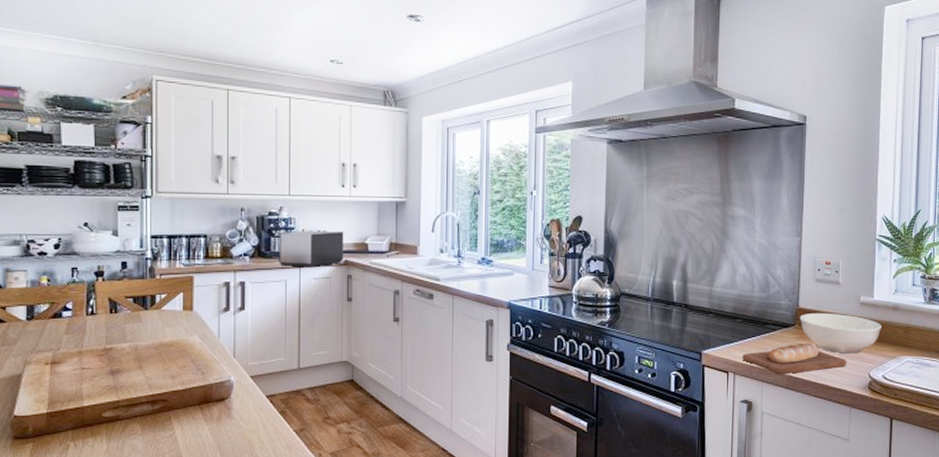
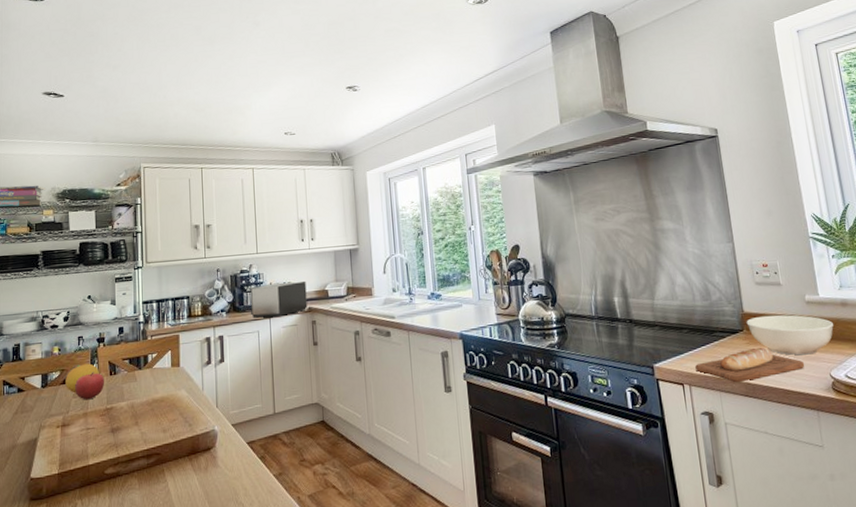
fruit: none [56,298,98,330] -> present [65,363,100,394]
fruit: none [68,308,104,338] -> present [75,372,105,400]

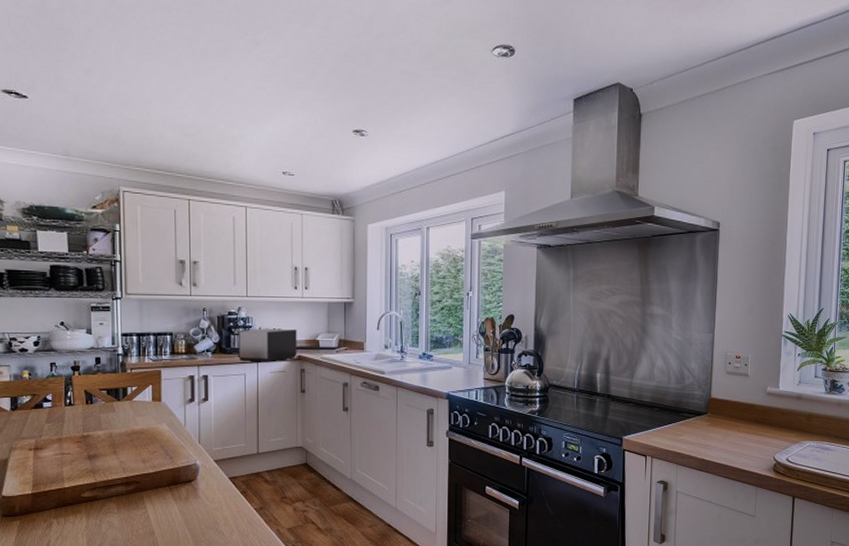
fruit: present [65,363,100,394] -> none [37,390,75,419]
fruit: present [75,372,105,400] -> none [48,399,81,426]
bread loaf: present [695,347,805,383] -> none [659,429,755,458]
bowl: present [746,315,834,355] -> none [711,402,787,439]

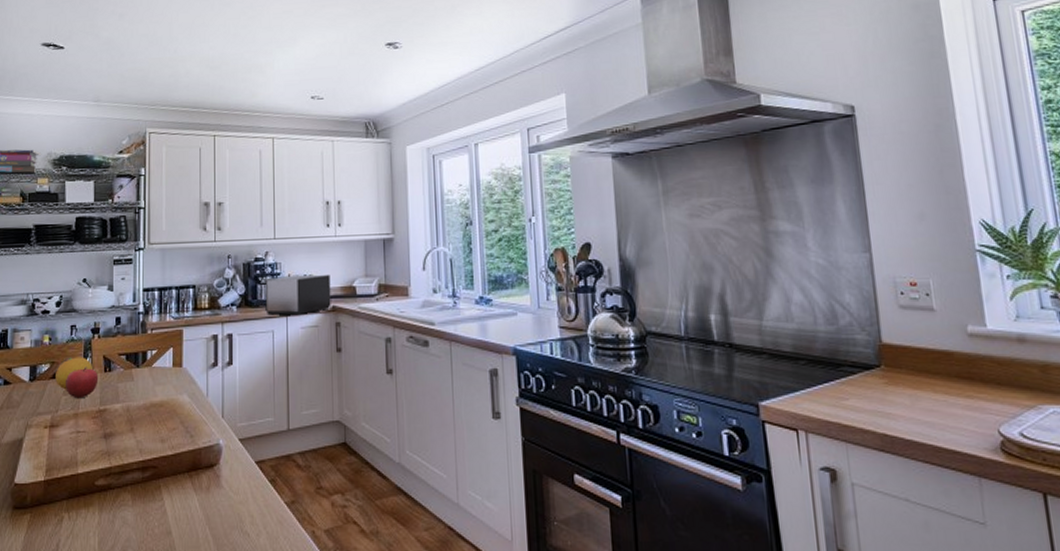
fruit: none [37,390,75,419] -> present [55,357,94,390]
fruit: none [48,399,81,426] -> present [66,367,99,399]

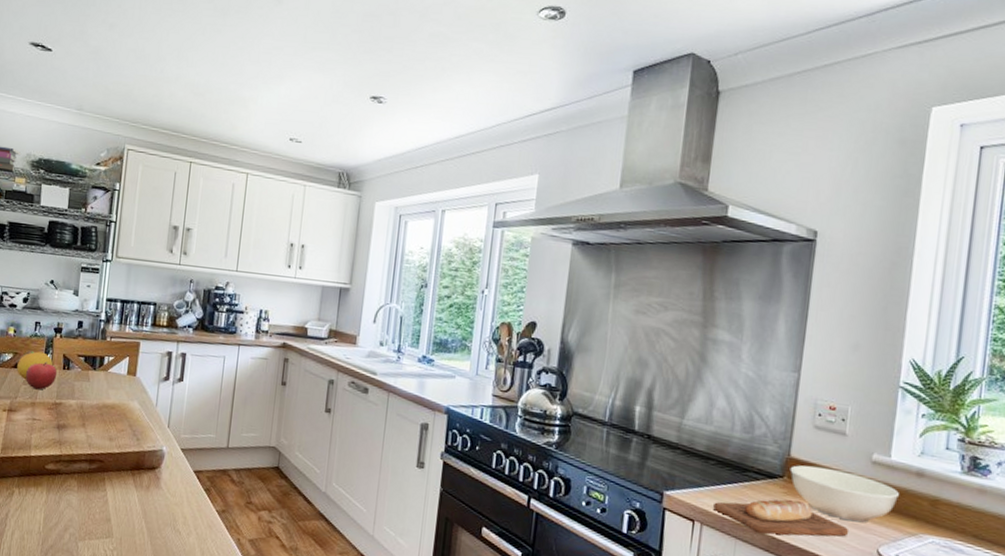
toaster: present [265,274,331,316] -> none [219,307,285,347]
bread loaf: none [814,389,964,433] -> present [713,499,849,537]
bowl: none [885,348,1007,403] -> present [789,465,900,523]

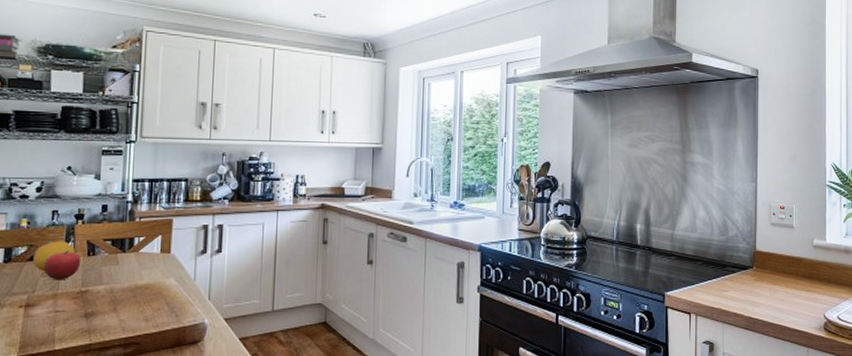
bread loaf: present [713,499,849,537] -> none [704,284,803,316]
bowl: present [789,465,900,523] -> none [757,255,835,295]

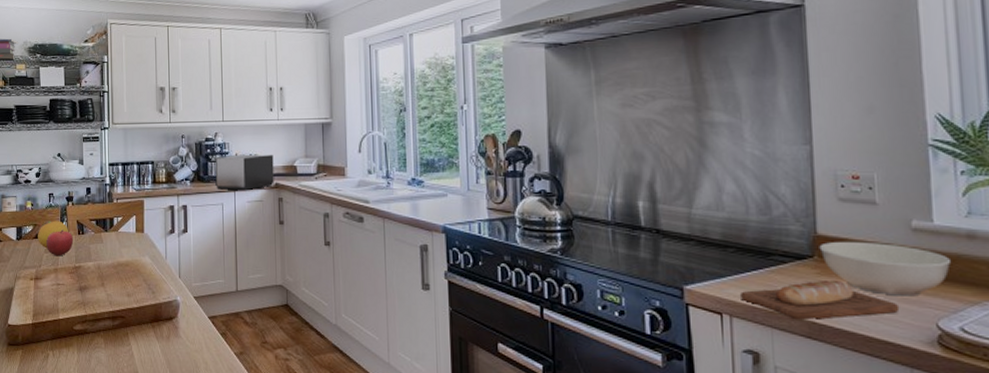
toaster: none [257,174,321,211] -> present [215,154,274,191]
bread loaf: none [704,284,803,316] -> present [741,279,900,321]
bowl: none [757,255,835,295] -> present [819,241,952,296]

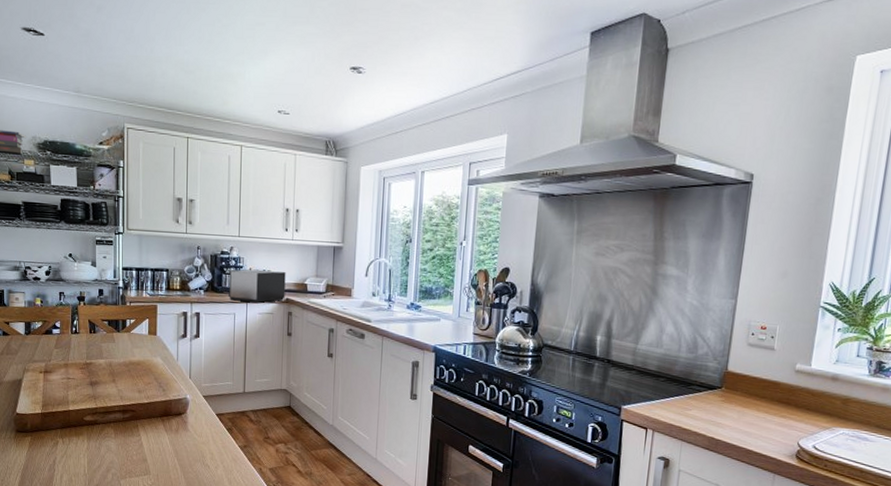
fruit: present [38,221,69,249] -> none [47,318,80,345]
fruit: present [46,229,74,257] -> none [57,327,85,353]
bread loaf: present [741,279,900,321] -> none [663,406,775,436]
bowl: present [819,241,952,296] -> none [727,377,818,421]

